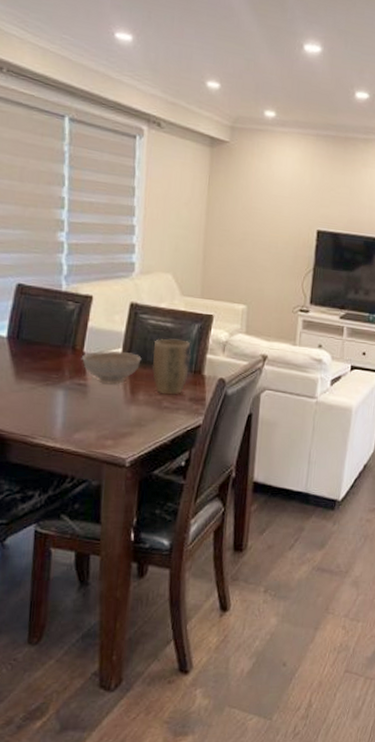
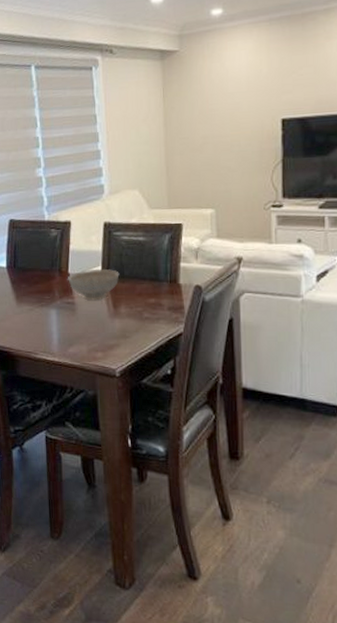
plant pot: present [152,338,191,395] -> none [129,251,166,306]

